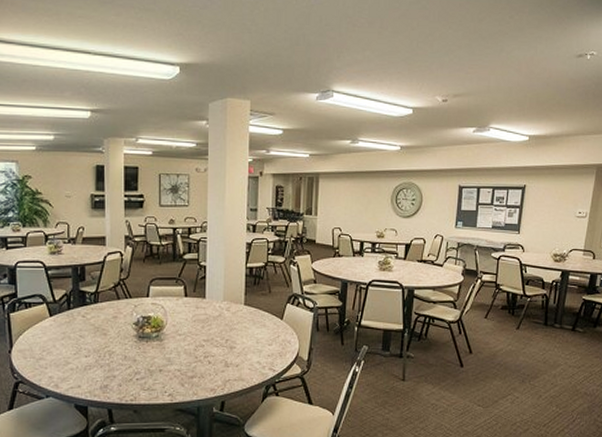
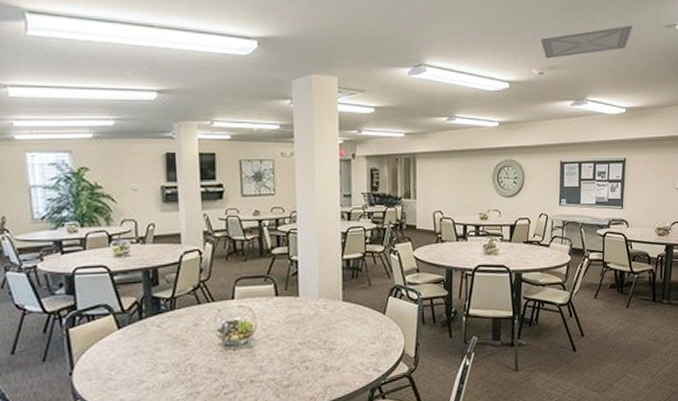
ceiling vent: none [446,54,542,87] -> present [540,25,633,59]

